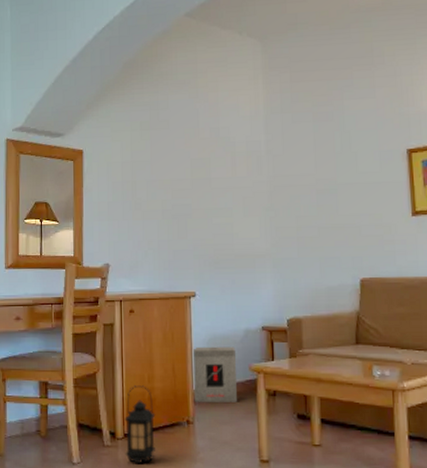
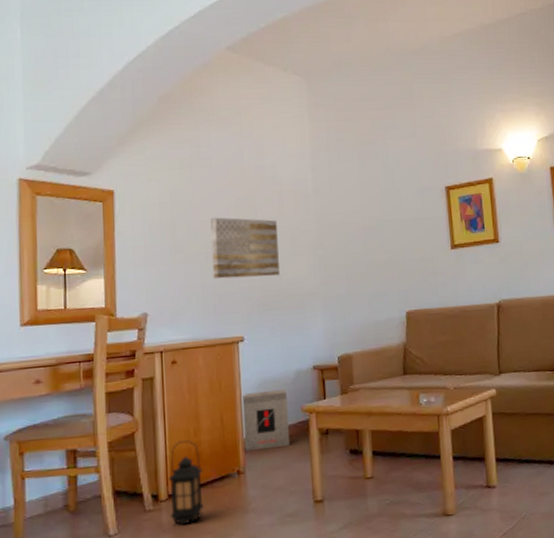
wall art: none [167,176,231,236] -> present [210,217,280,279]

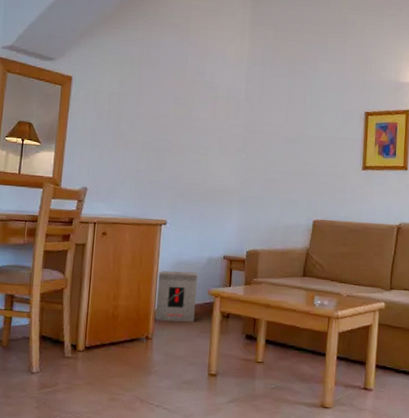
lantern: present [168,440,204,526] -> none [84,302,117,375]
wall art: present [210,217,280,279] -> none [147,112,209,172]

